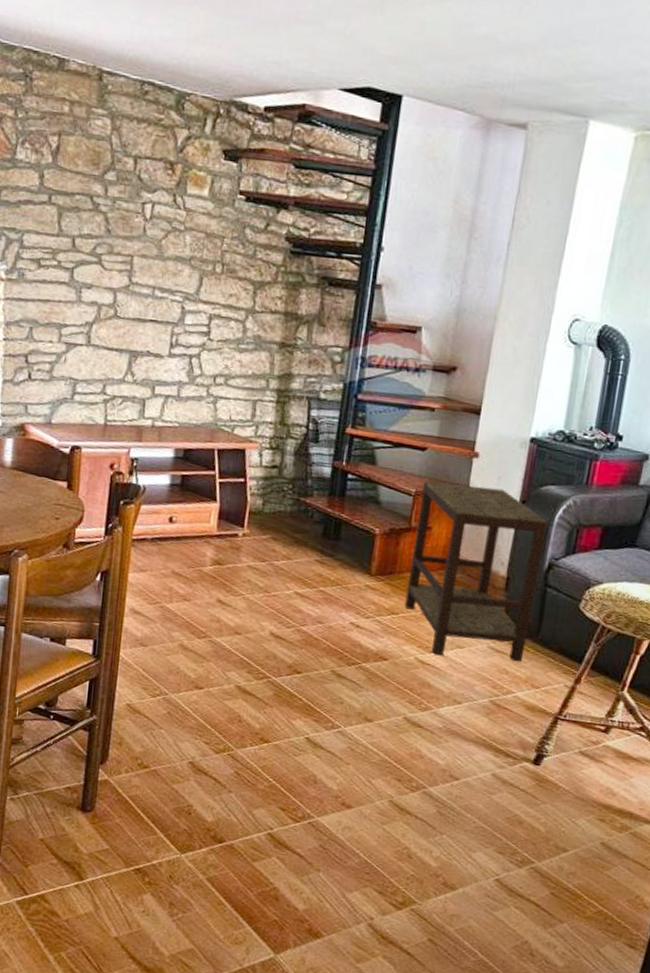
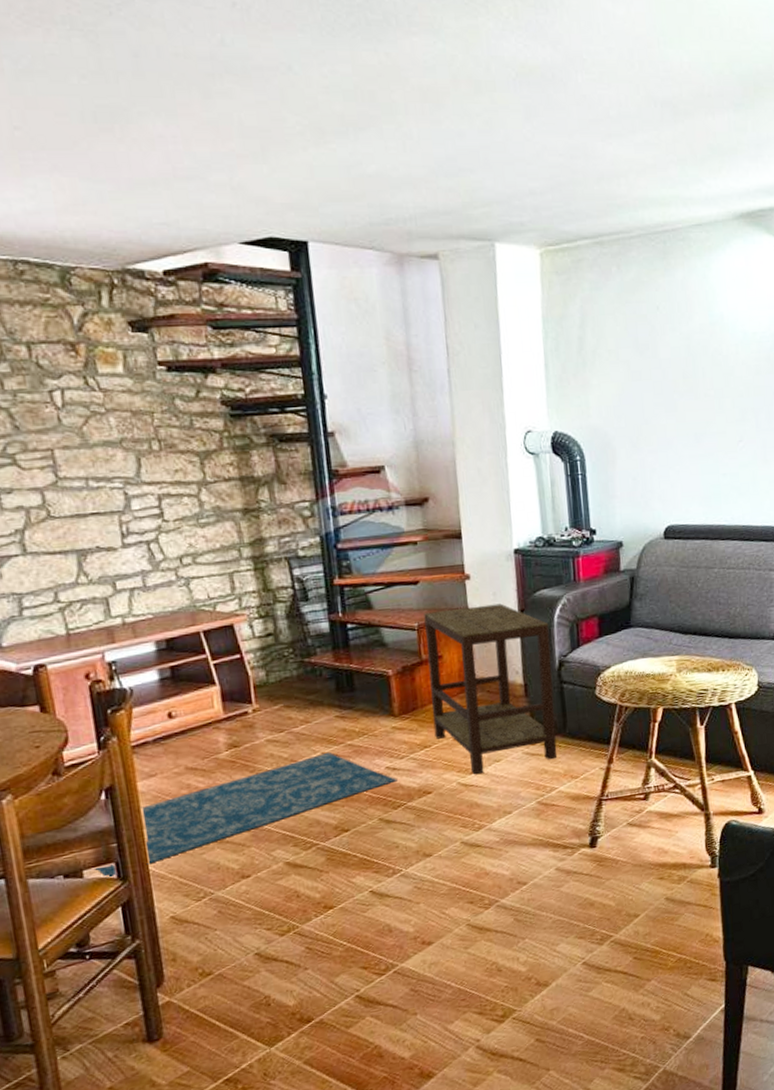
rug: none [76,592,358,653] -> present [95,751,398,879]

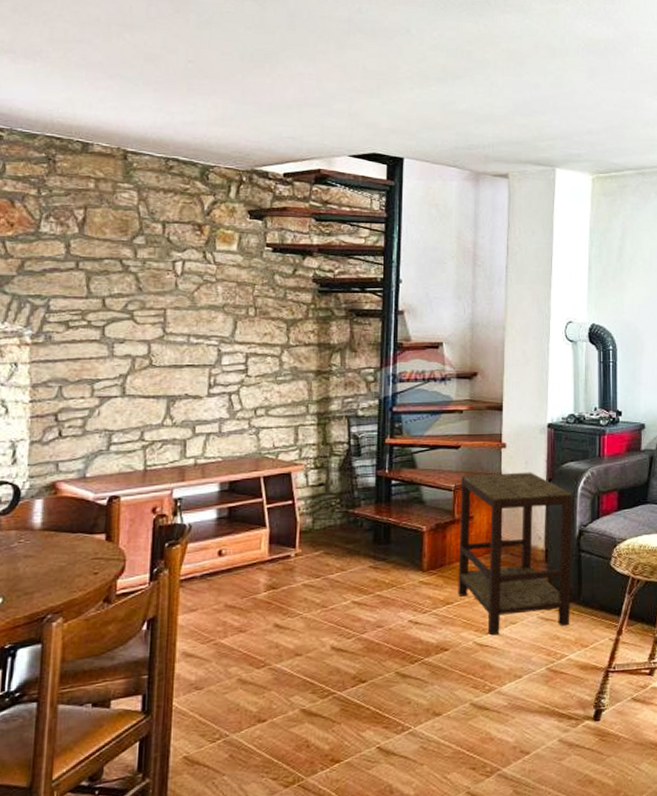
rug: present [95,751,398,879] -> none [123,600,418,711]

